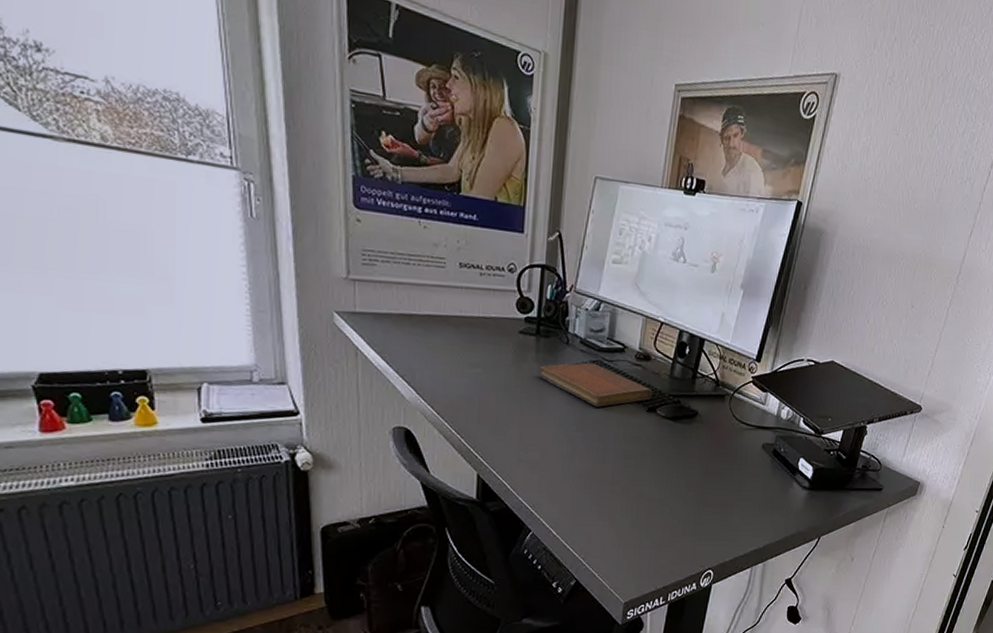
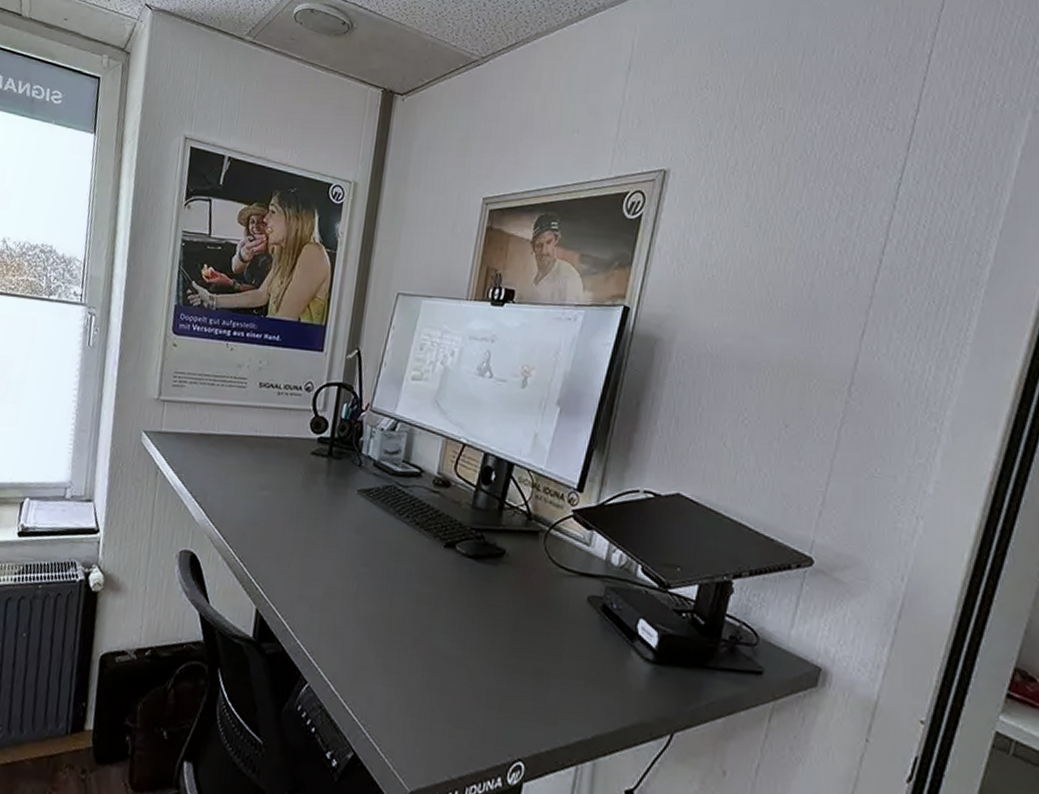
notebook: present [539,362,653,407] -> none [328,487,452,539]

